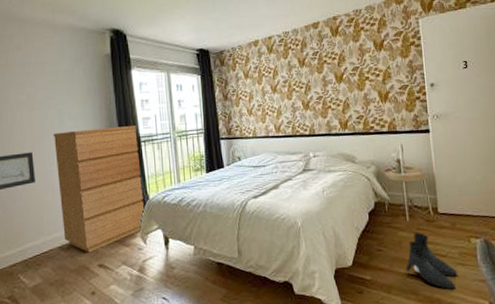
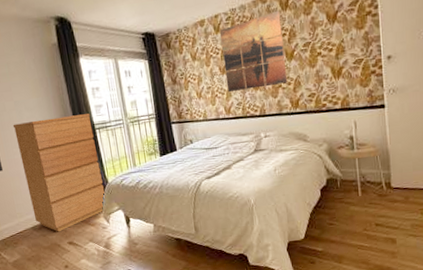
wall art: none [272,36,337,111] -> present [219,10,288,93]
boots: present [406,232,458,290] -> none [357,206,409,259]

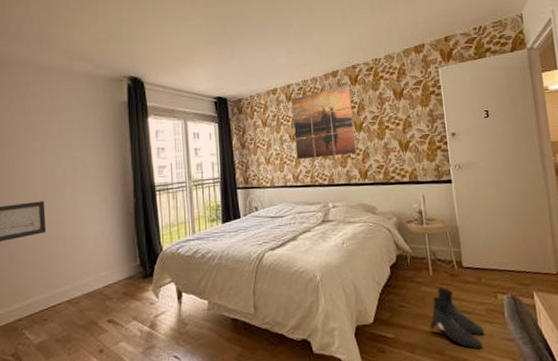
dresser: present [12,113,106,232] -> none [66,174,158,308]
boots: none [357,206,409,259] -> present [430,287,485,349]

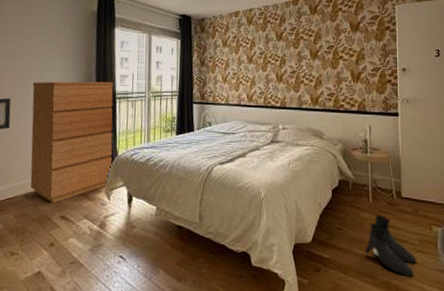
dresser: none [66,174,158,308] -> present [30,81,114,203]
wall art: present [291,84,357,160] -> none [251,13,310,81]

